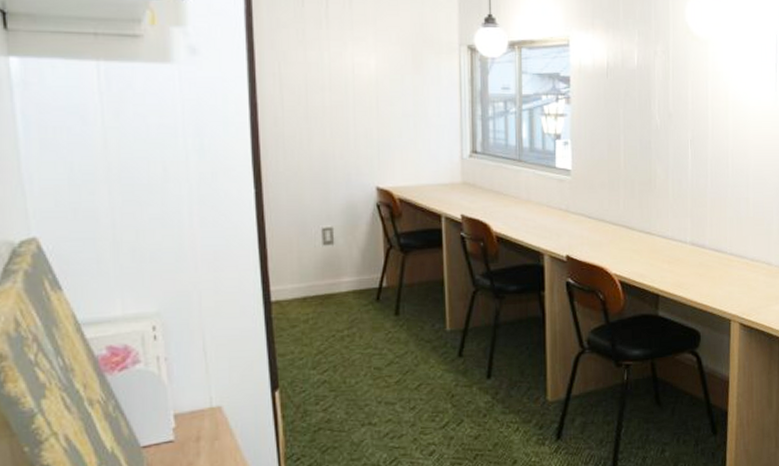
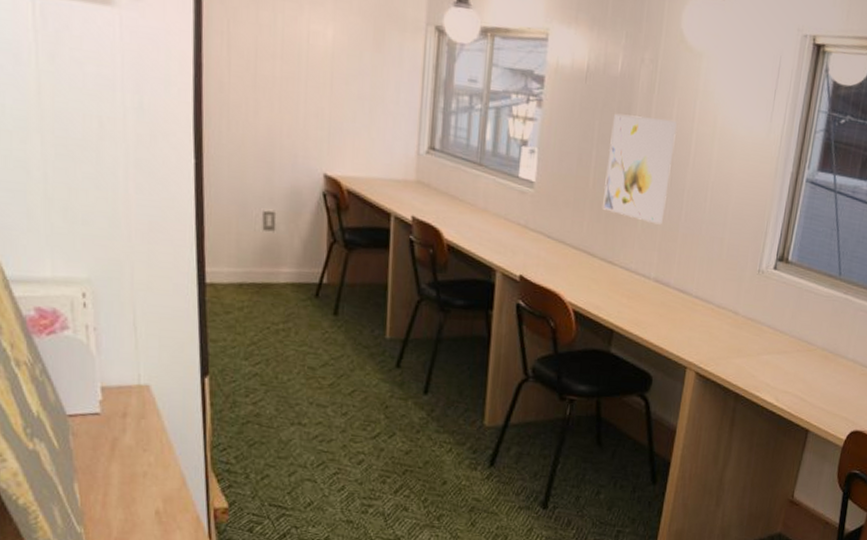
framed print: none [634,101,693,193] -> present [601,113,677,225]

